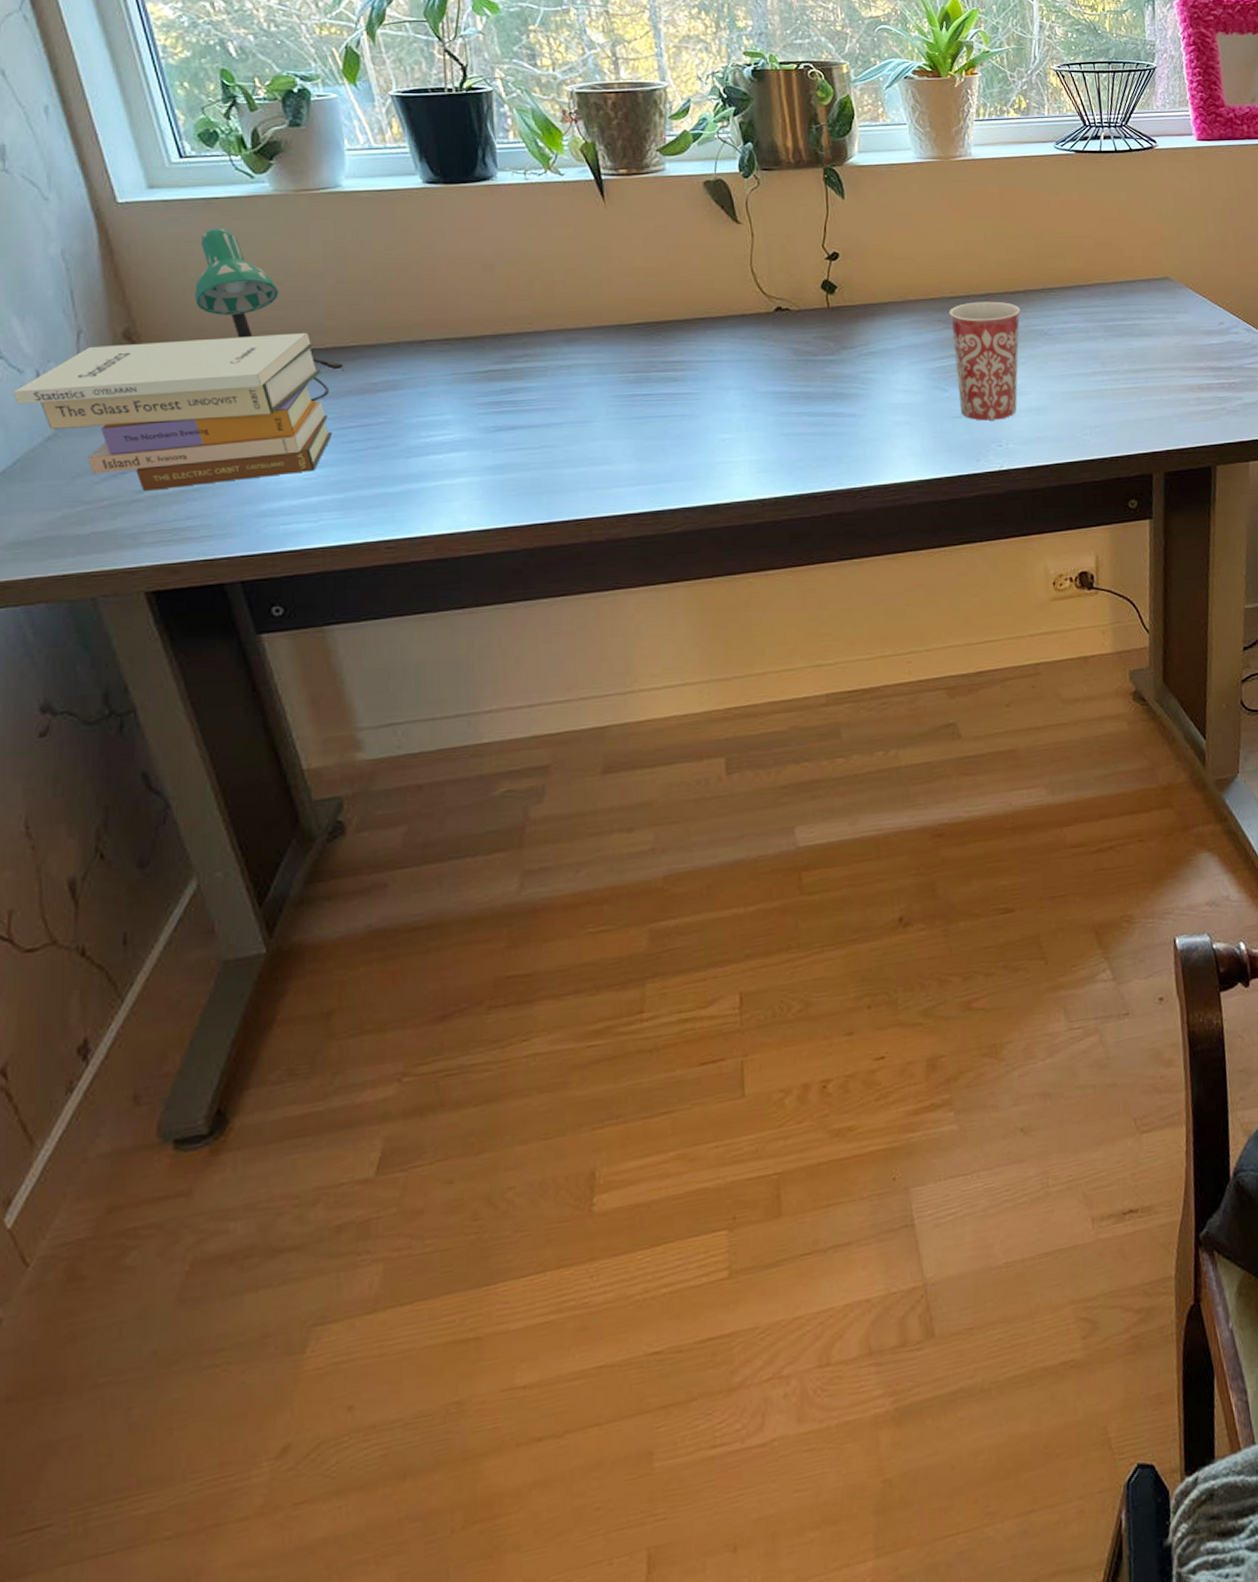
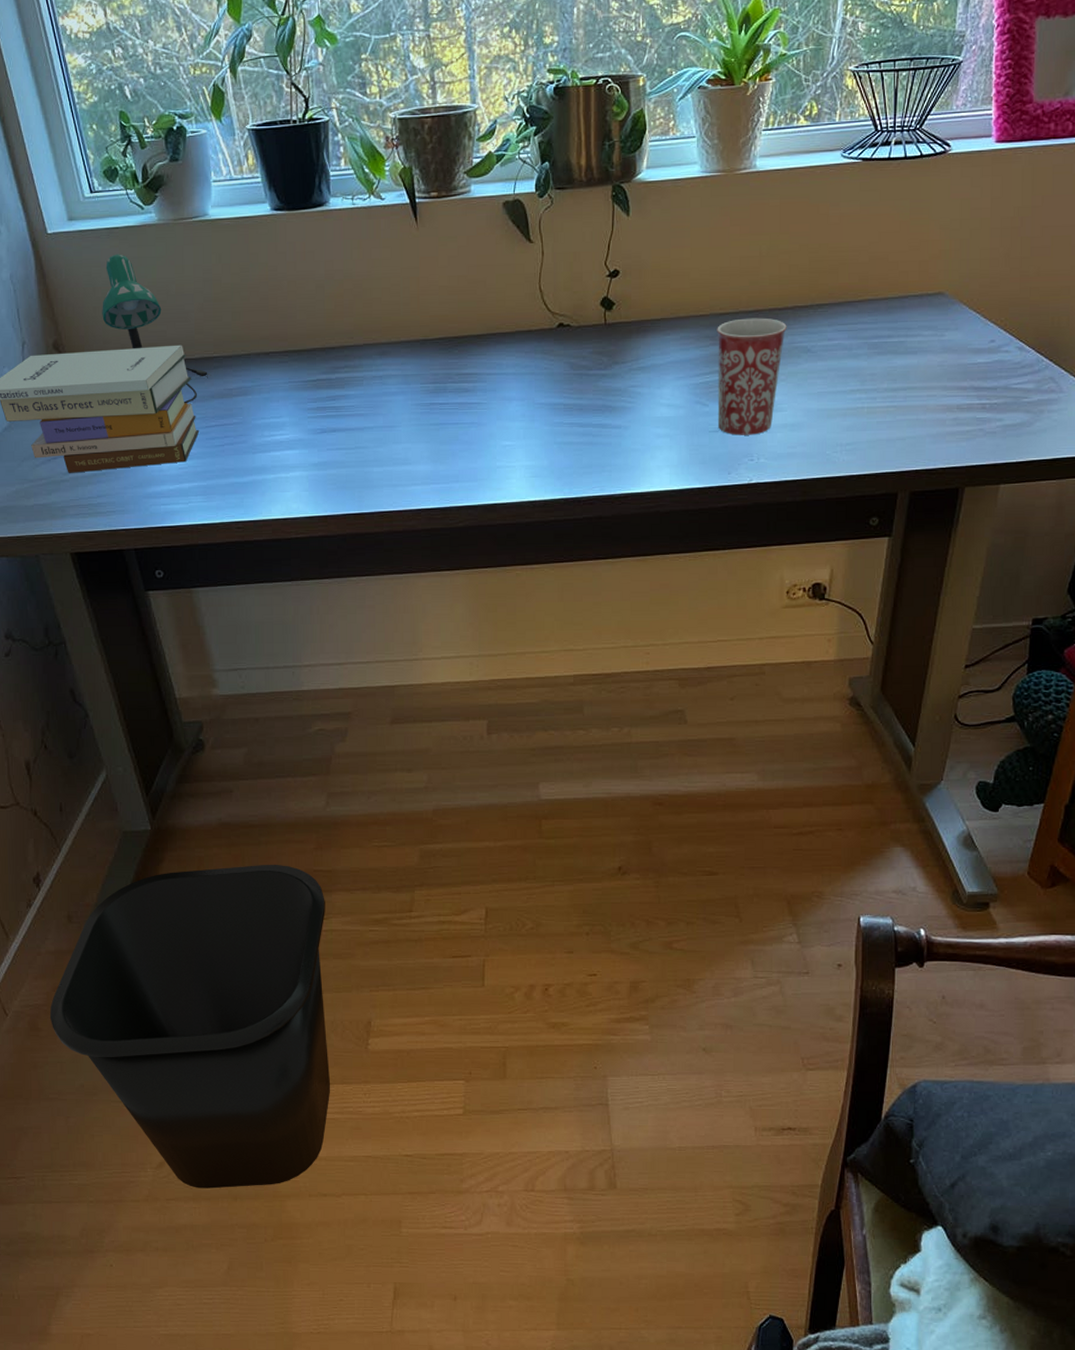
waste bin: none [100,975,542,1475] -> present [49,864,331,1189]

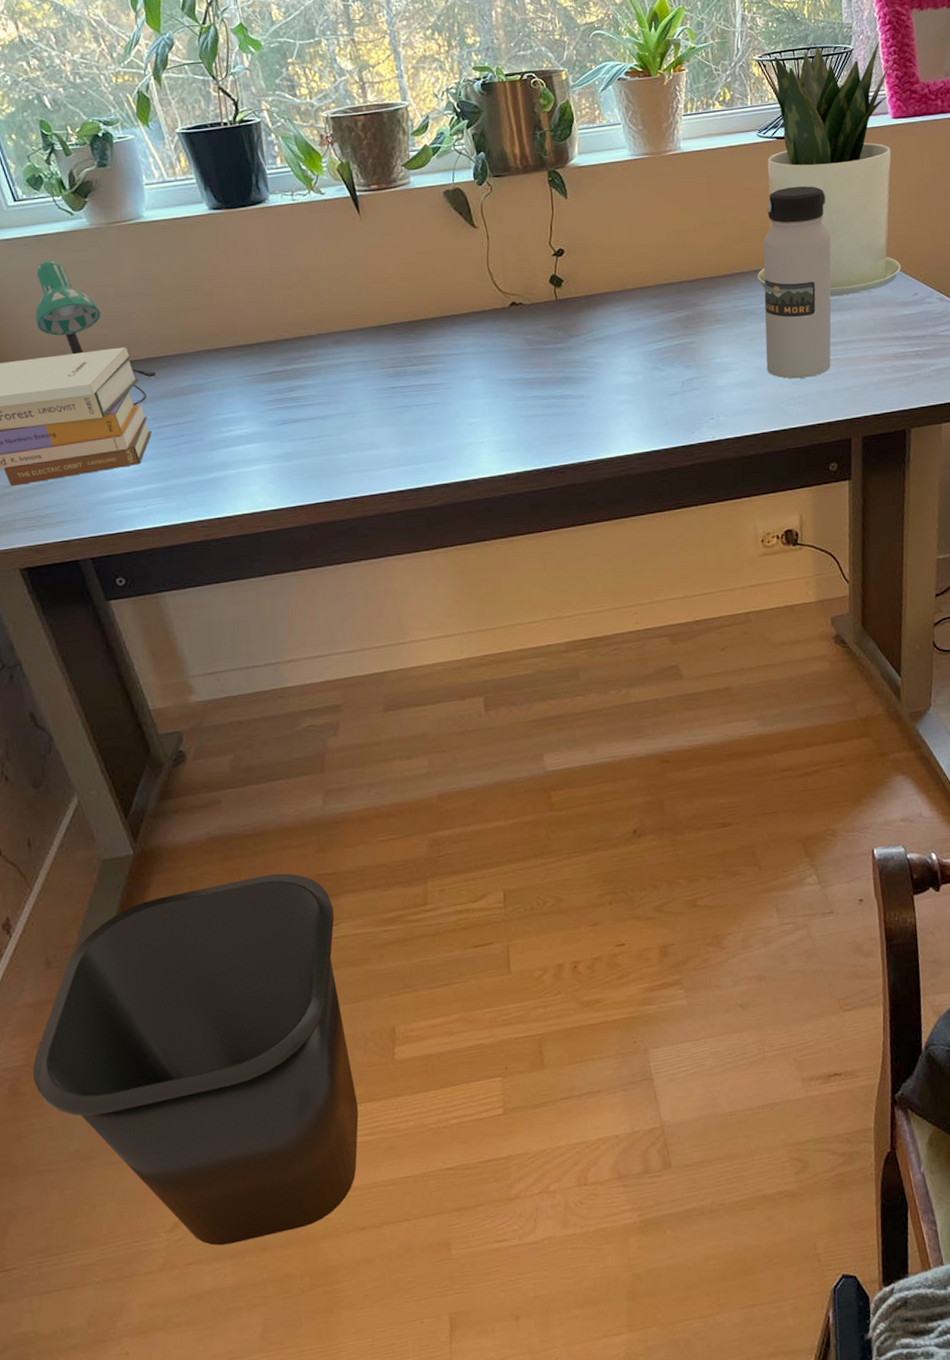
mug: present [717,318,787,435] -> none [663,285,729,397]
water bottle: none [817,214,908,424] -> present [762,186,832,379]
planter: none [821,54,1009,337] -> present [757,42,902,296]

